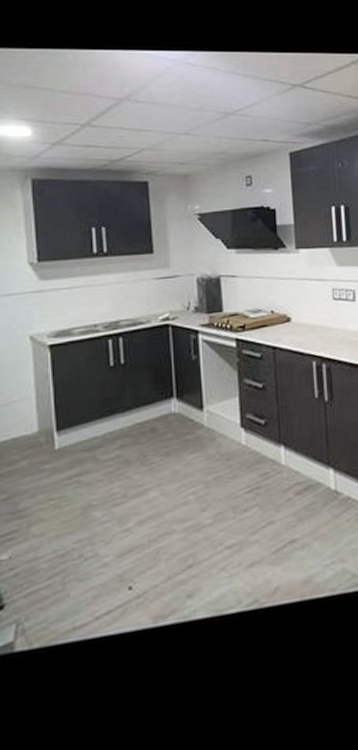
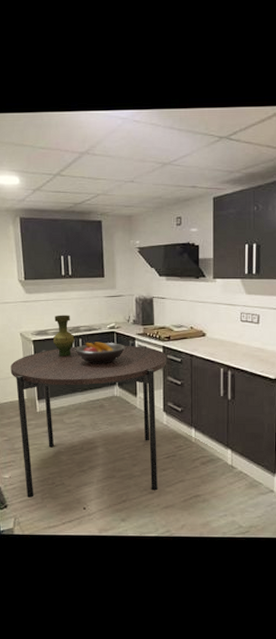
dining table: none [13,340,243,586] -> present [10,345,167,498]
vase: none [81,305,113,365] -> present [53,315,75,357]
fruit bowl: none [113,339,184,371] -> present [75,342,125,363]

